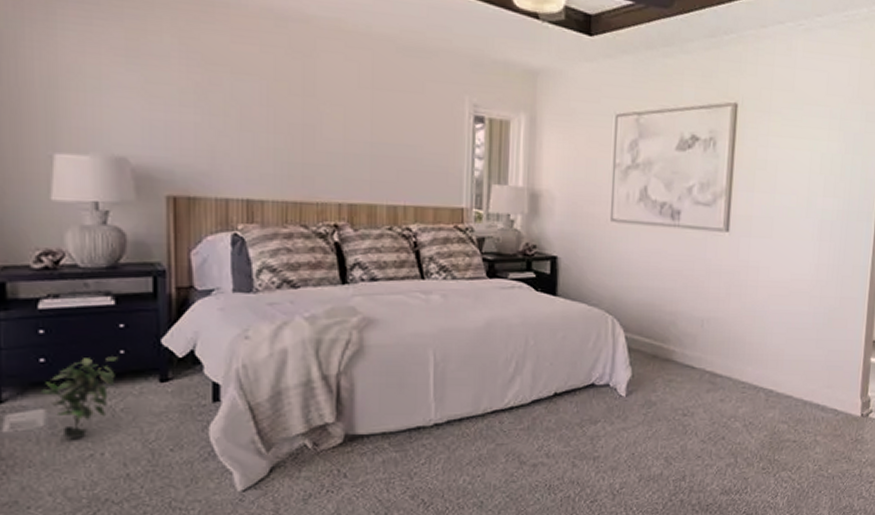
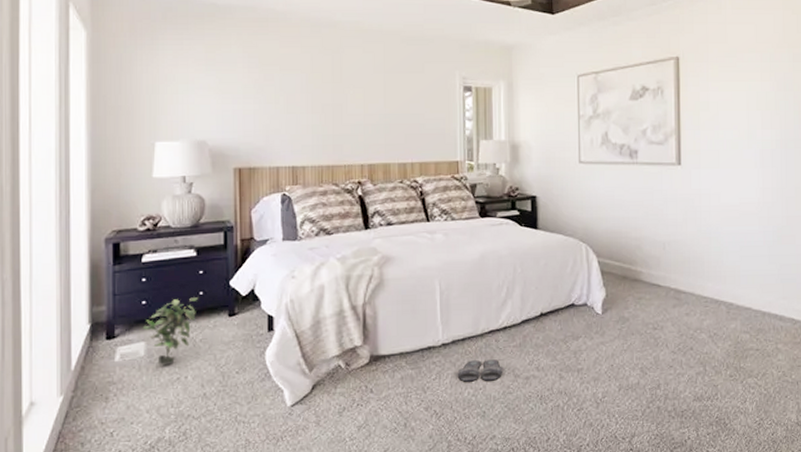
slippers: none [451,444,507,469] -> present [457,359,504,383]

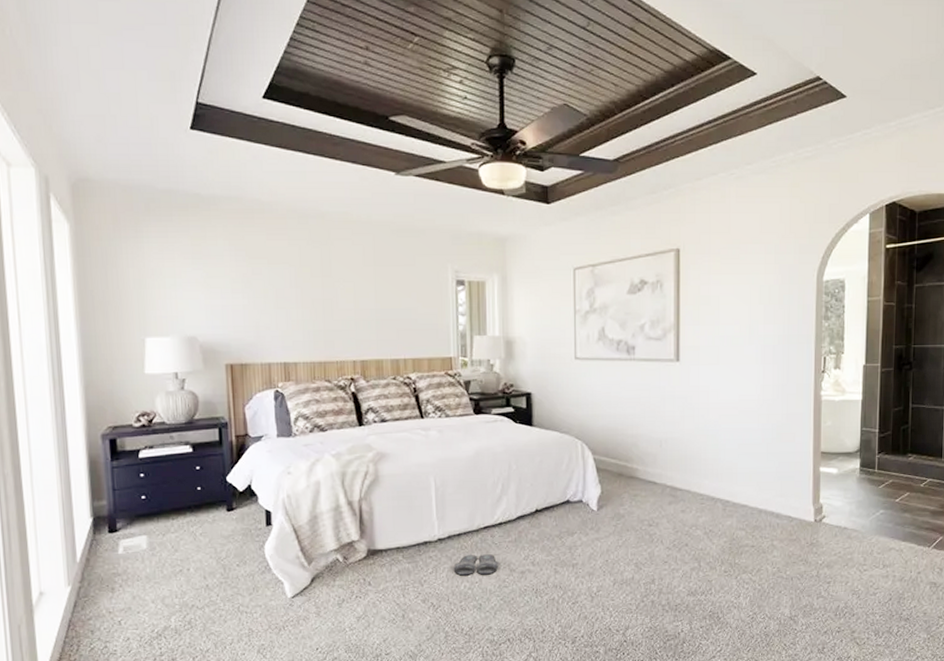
potted plant: present [142,297,199,365] -> none [143,492,197,557]

